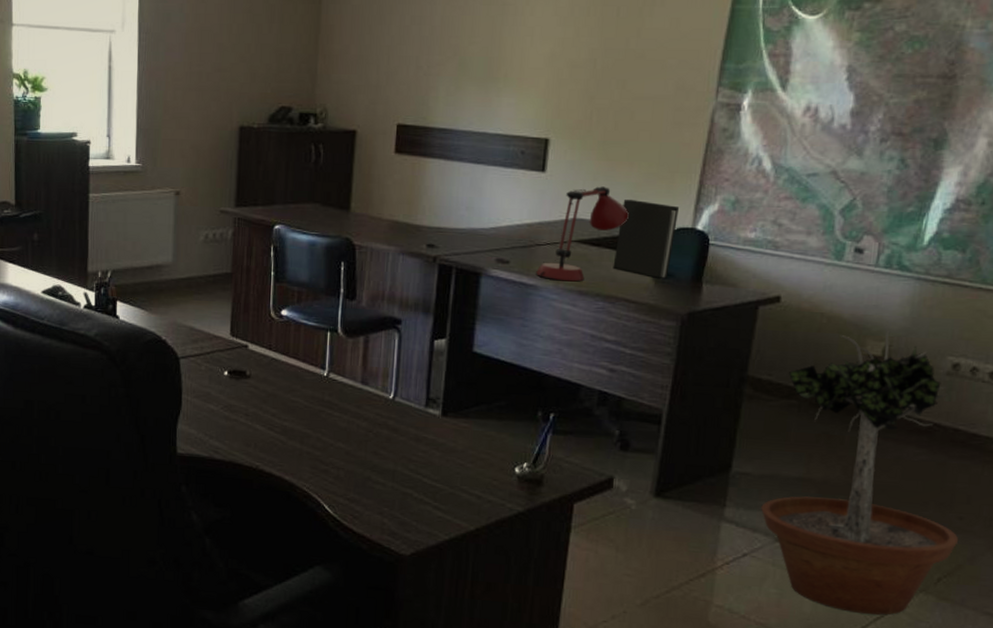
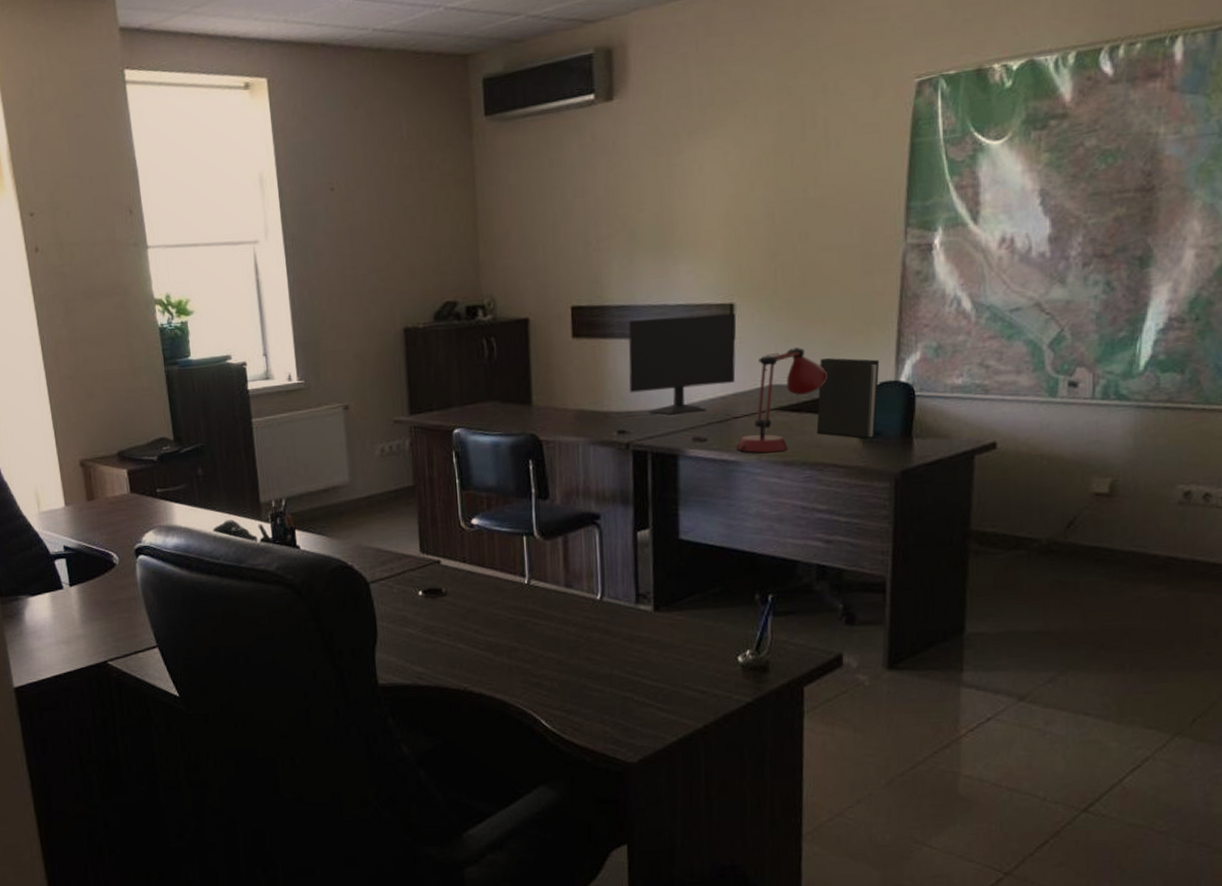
computer monitor: none [442,143,550,237] -> present [628,313,736,416]
potted tree: present [761,321,959,615] -> none [1000,455,1210,766]

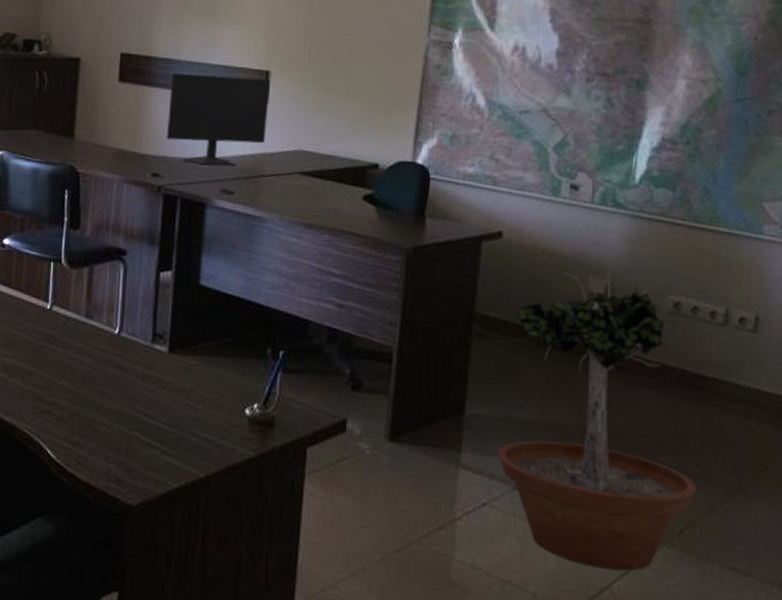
desk lamp: present [736,347,827,453] -> none [261,118,350,214]
binder: present [816,357,880,440] -> none [337,132,399,213]
potted tree: none [1000,455,1210,766] -> present [497,258,697,571]

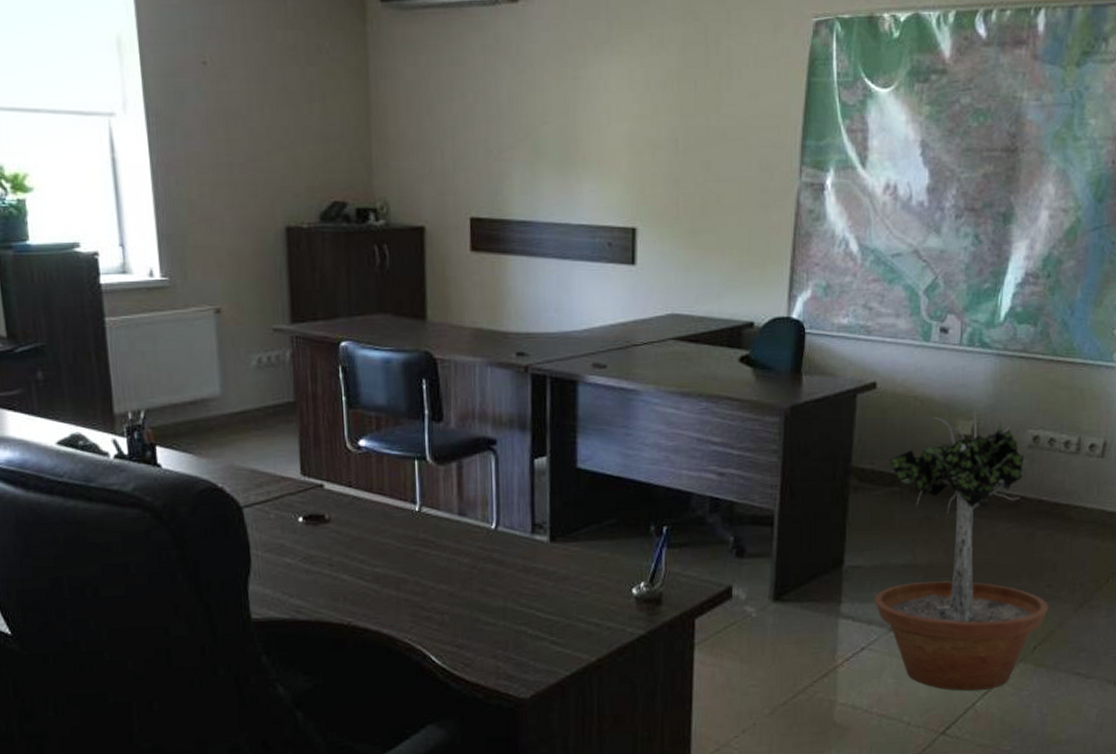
computer monitor: present [166,73,271,167] -> none [529,236,638,339]

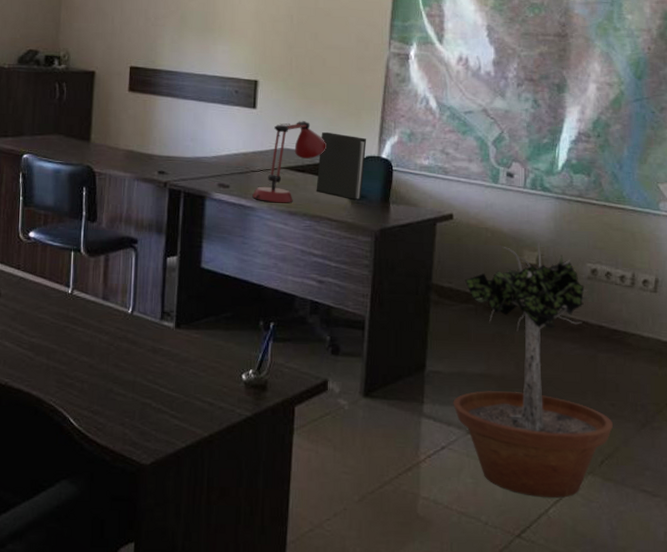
desk lamp: none [635,277,724,383] -> present [252,121,326,203]
binder: none [713,289,774,374] -> present [316,131,367,201]

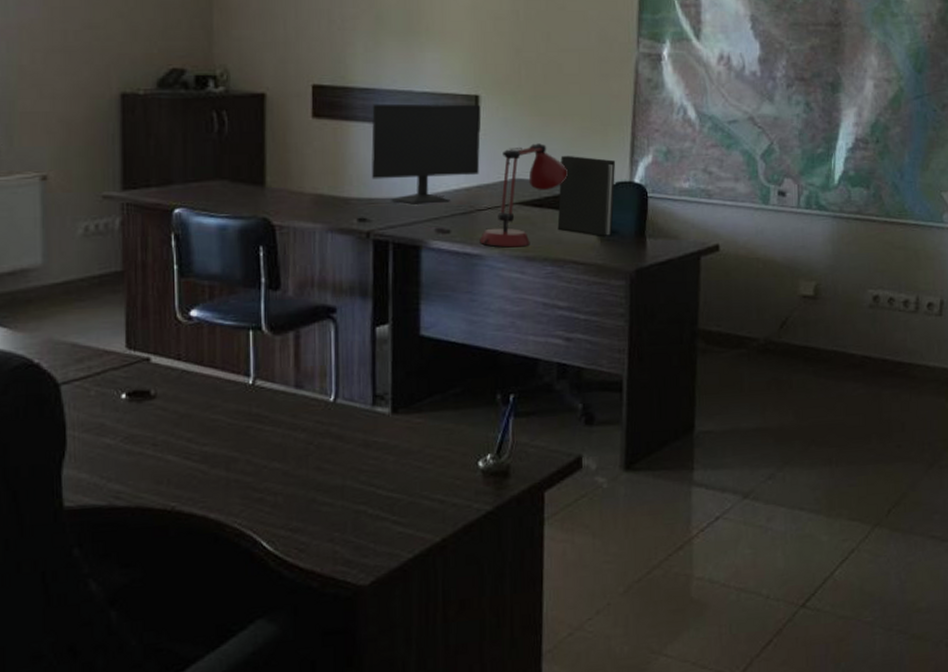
computer monitor: none [170,83,259,164] -> present [371,103,481,205]
potted tree: present [453,234,614,498] -> none [727,260,900,559]

